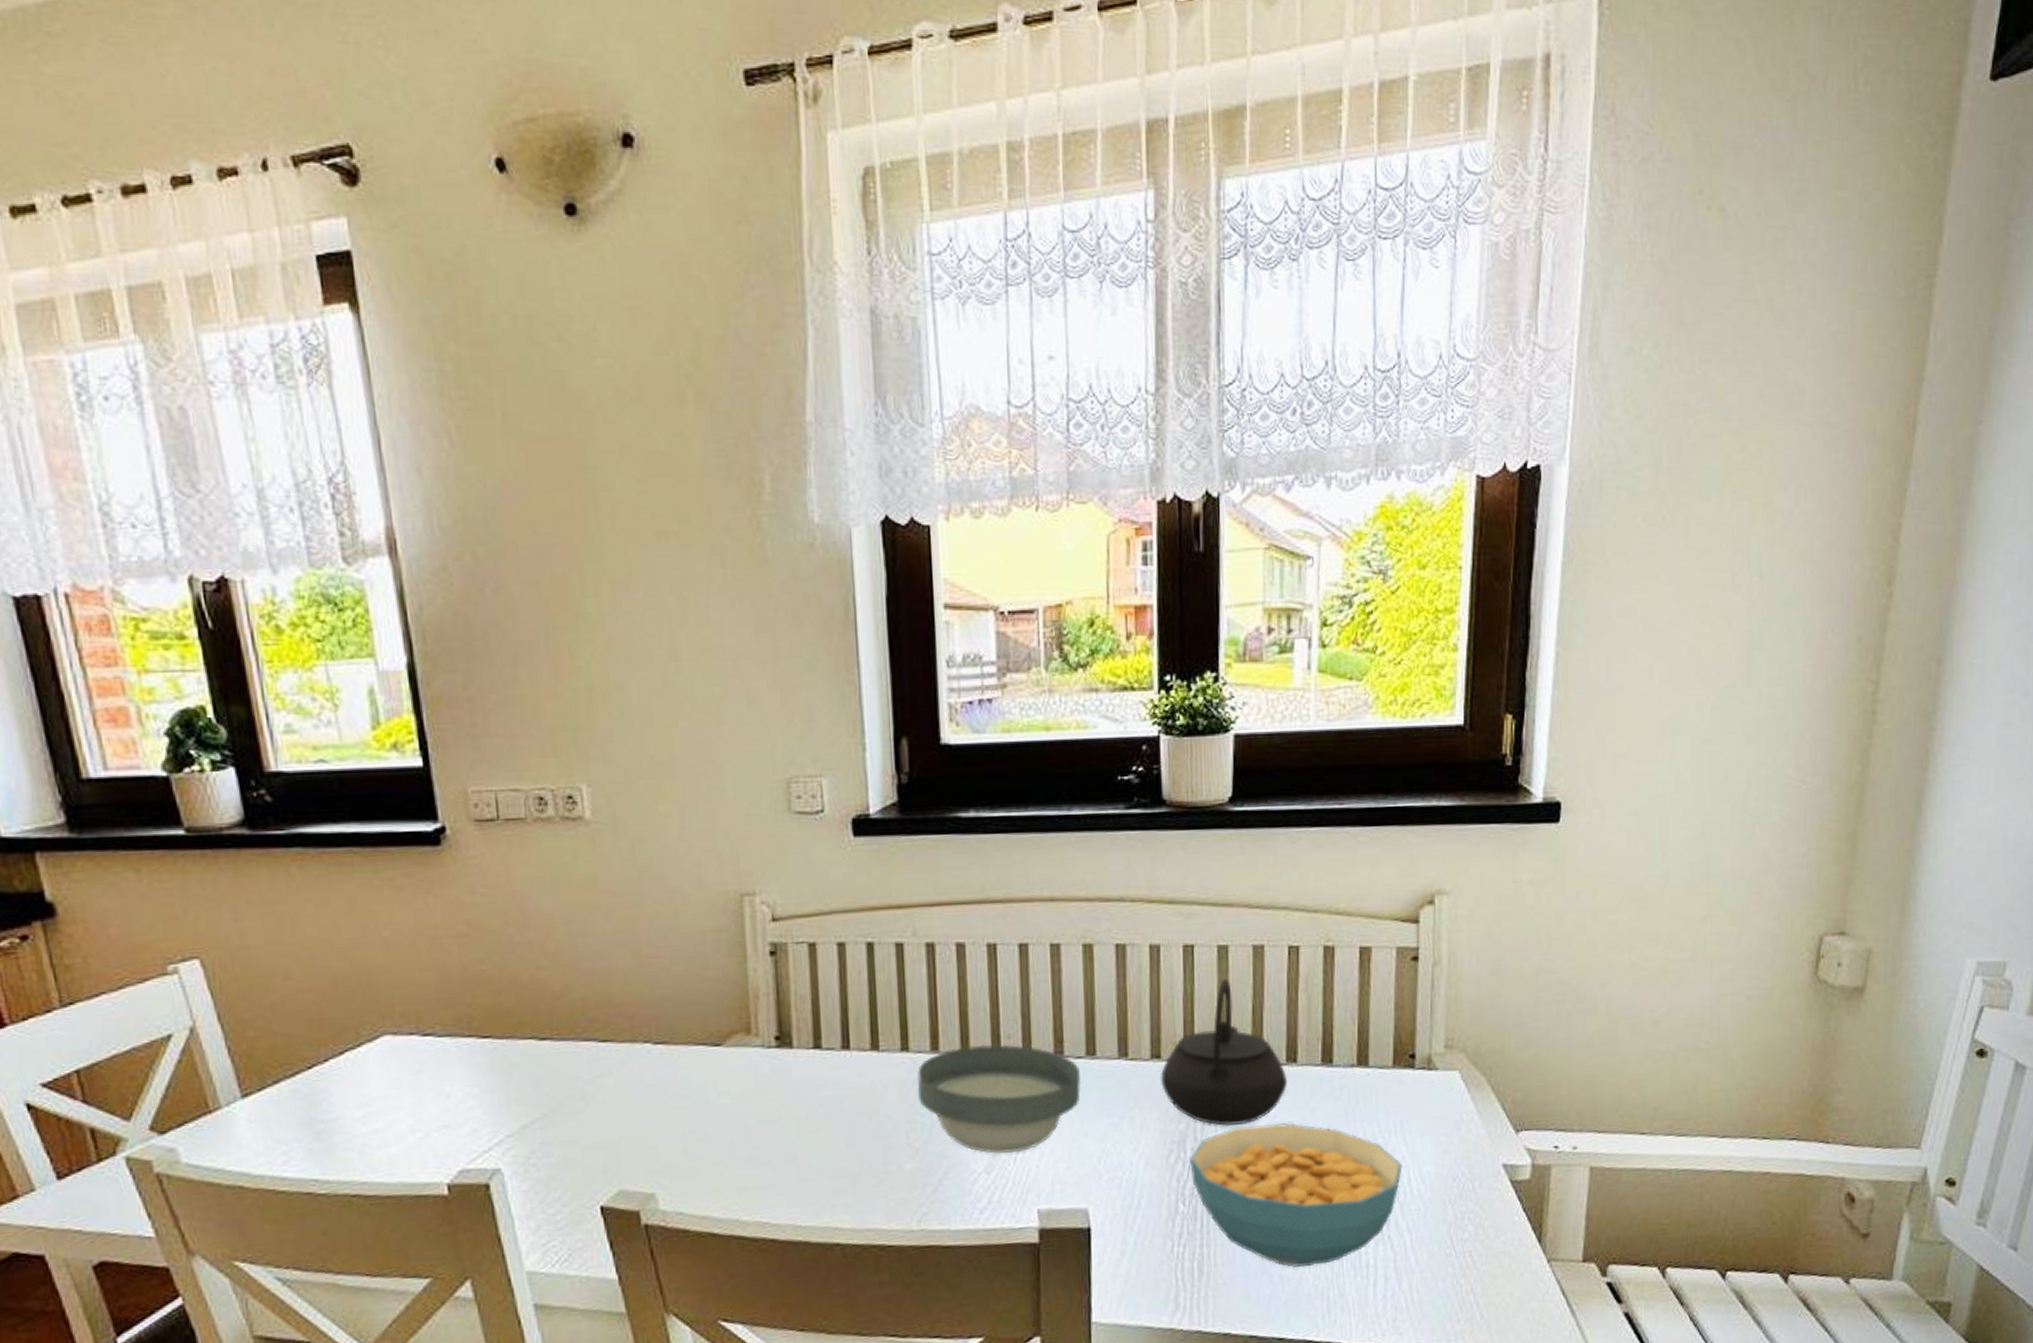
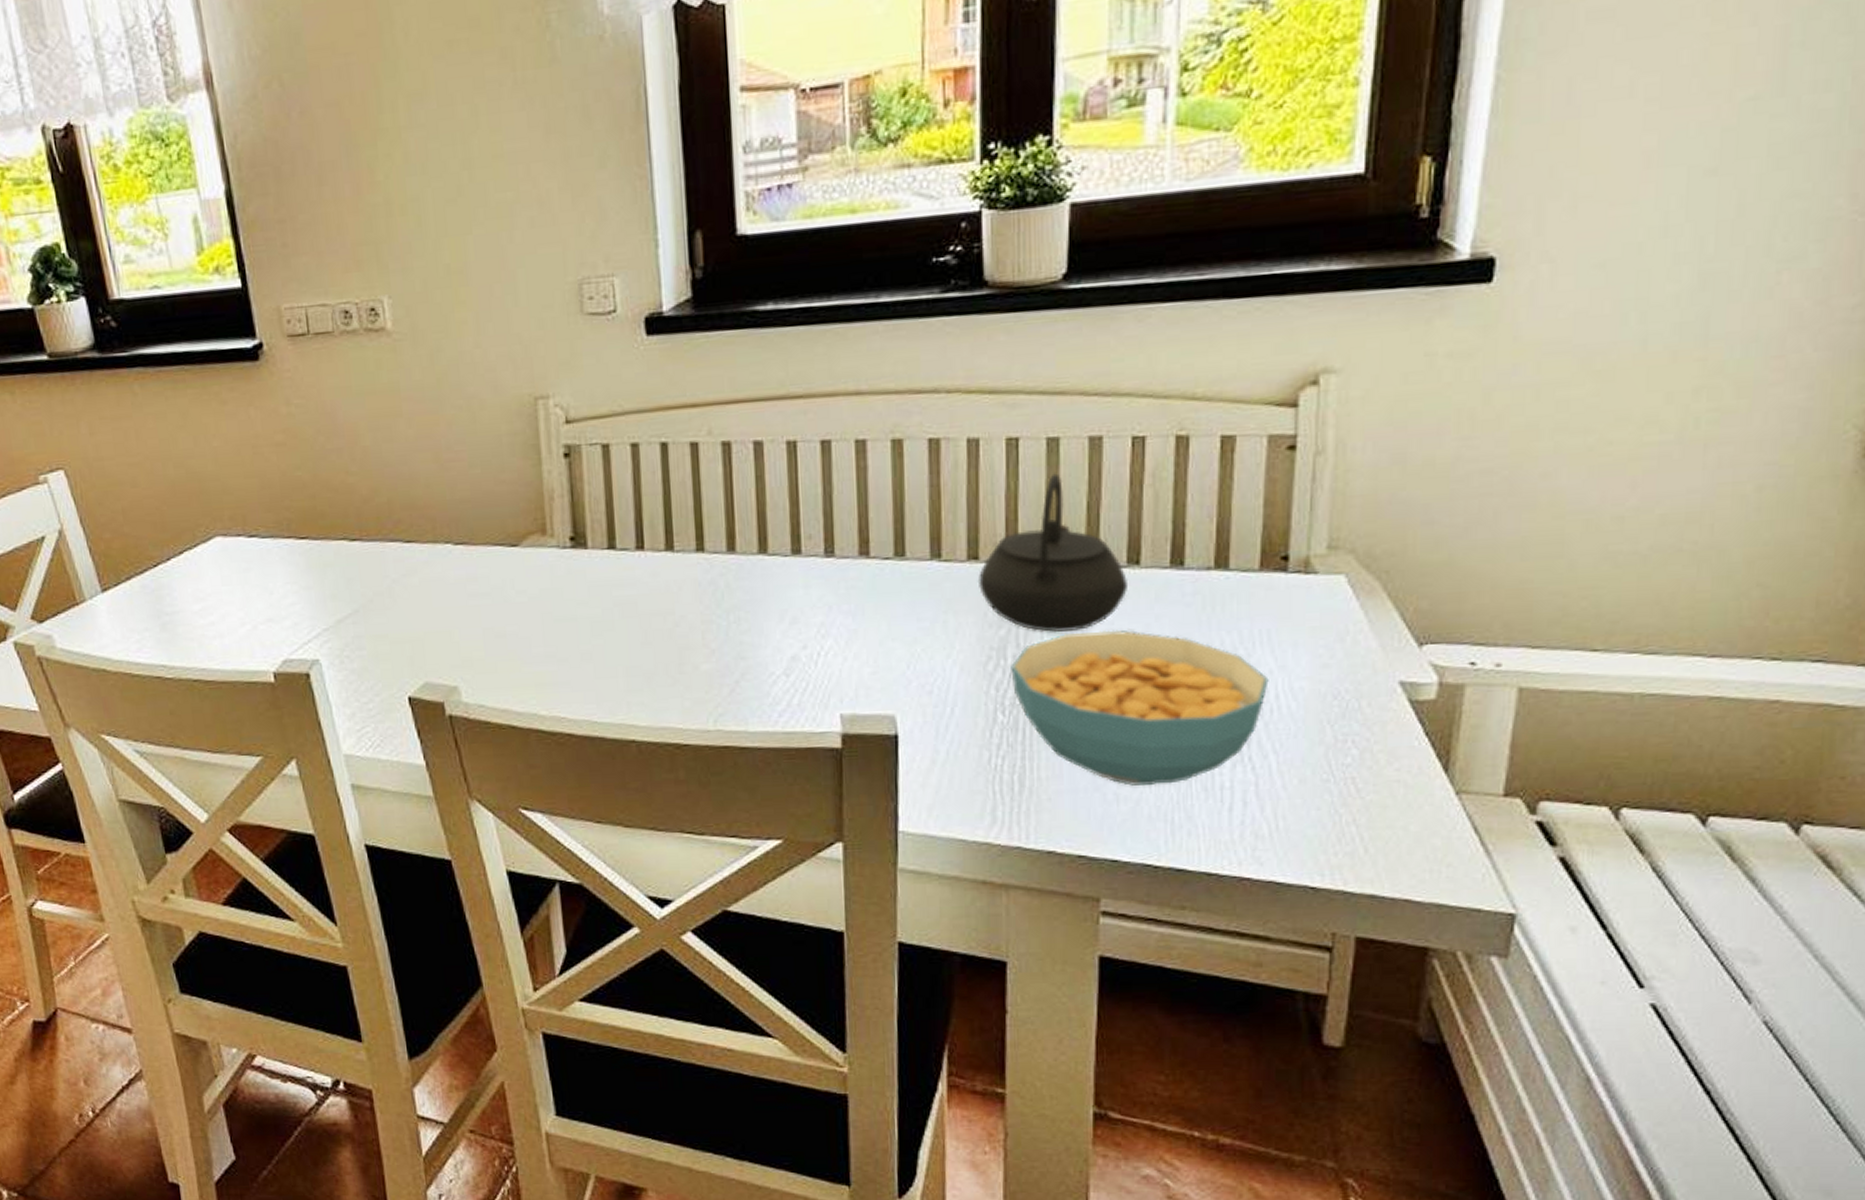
bowl: present [917,1044,1082,1154] -> none [713,544,889,657]

